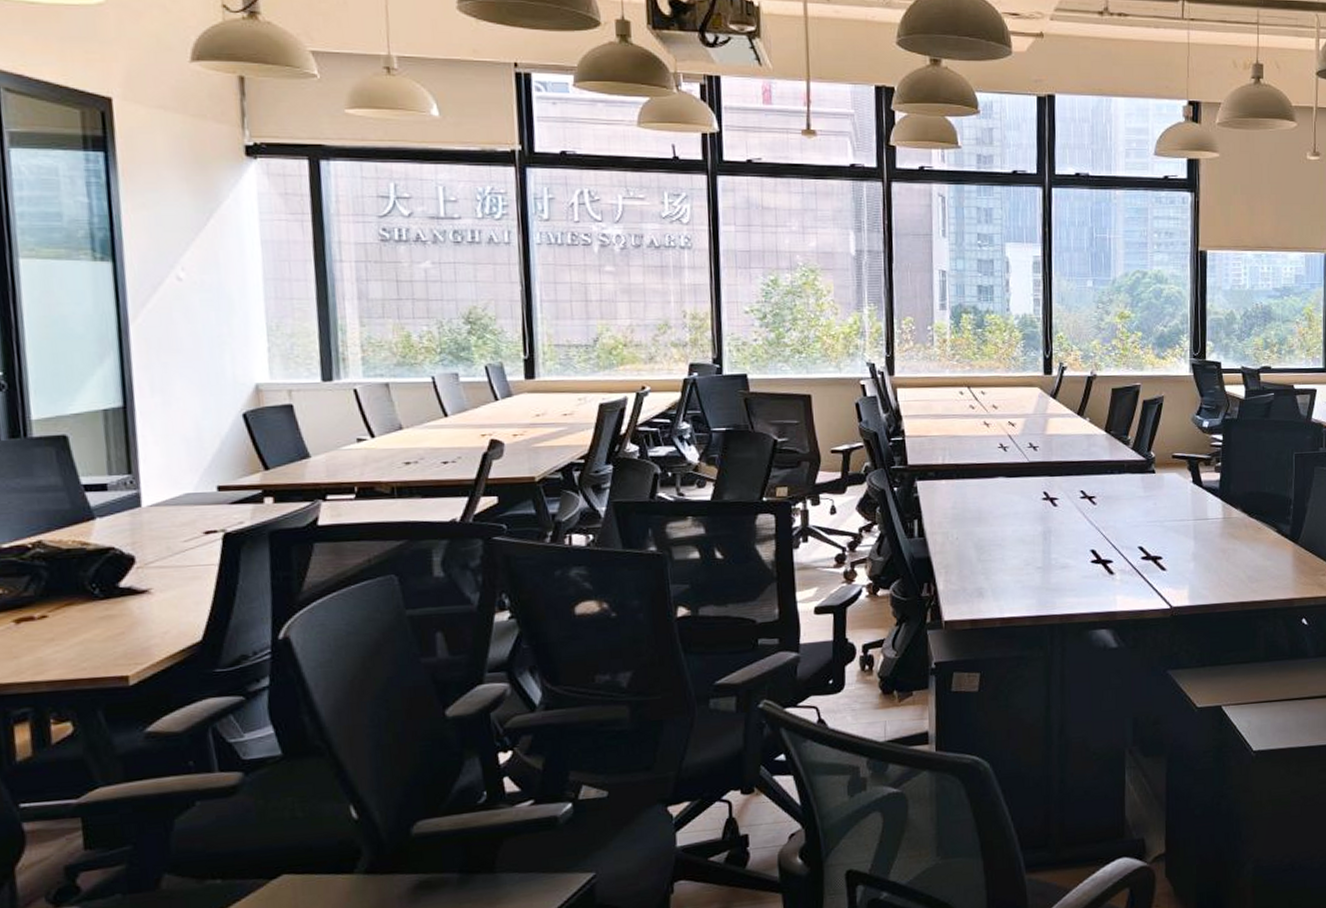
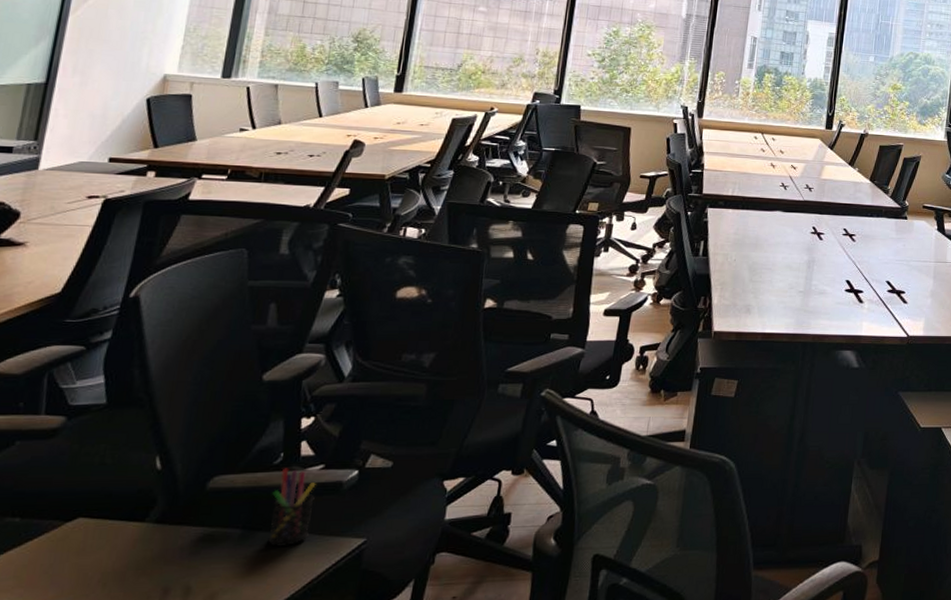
pen holder: none [484,806,532,889] -> present [268,468,316,548]

